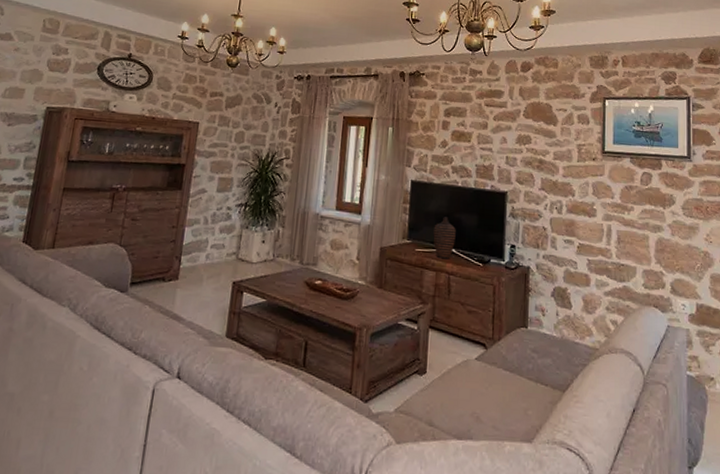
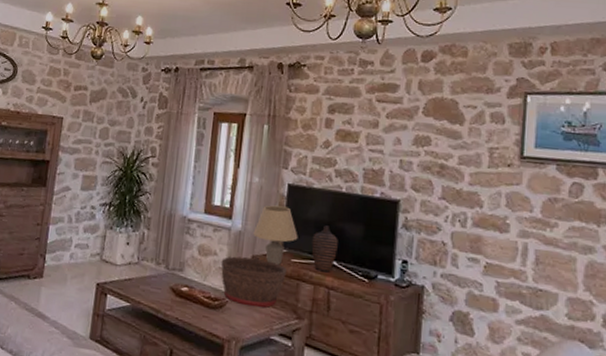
basket: none [351,249,413,296] -> present [220,256,288,308]
table lamp: none [381,200,421,255] -> present [253,205,298,265]

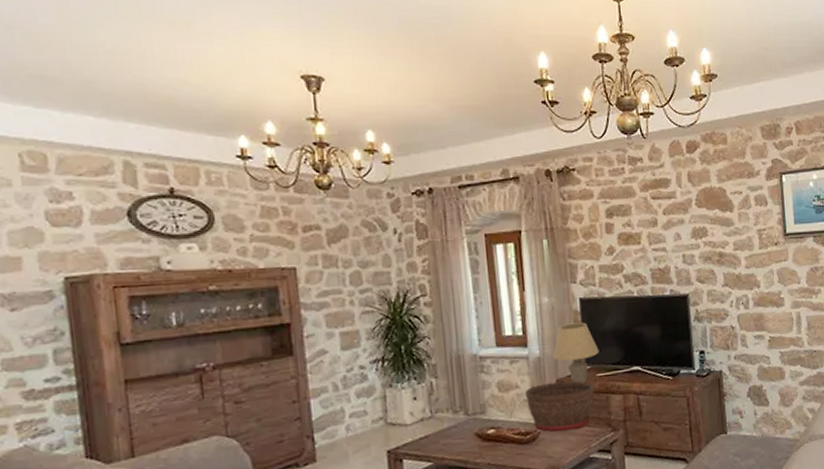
decorative vase: present [311,225,338,273] -> none [613,333,640,380]

